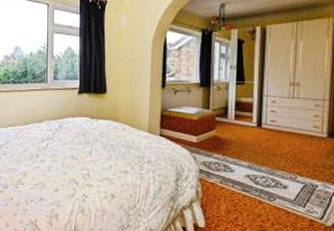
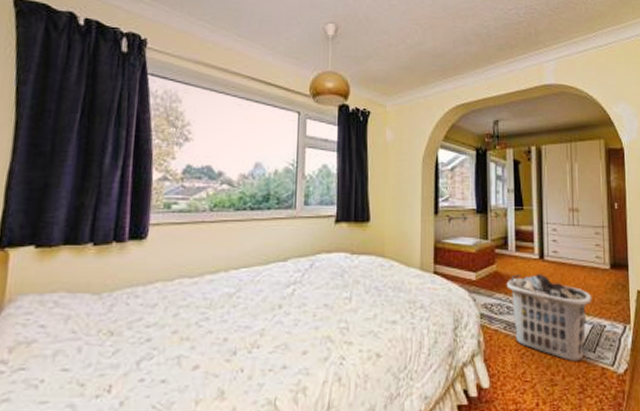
clothes hamper: none [224,139,307,214] -> present [506,274,592,362]

